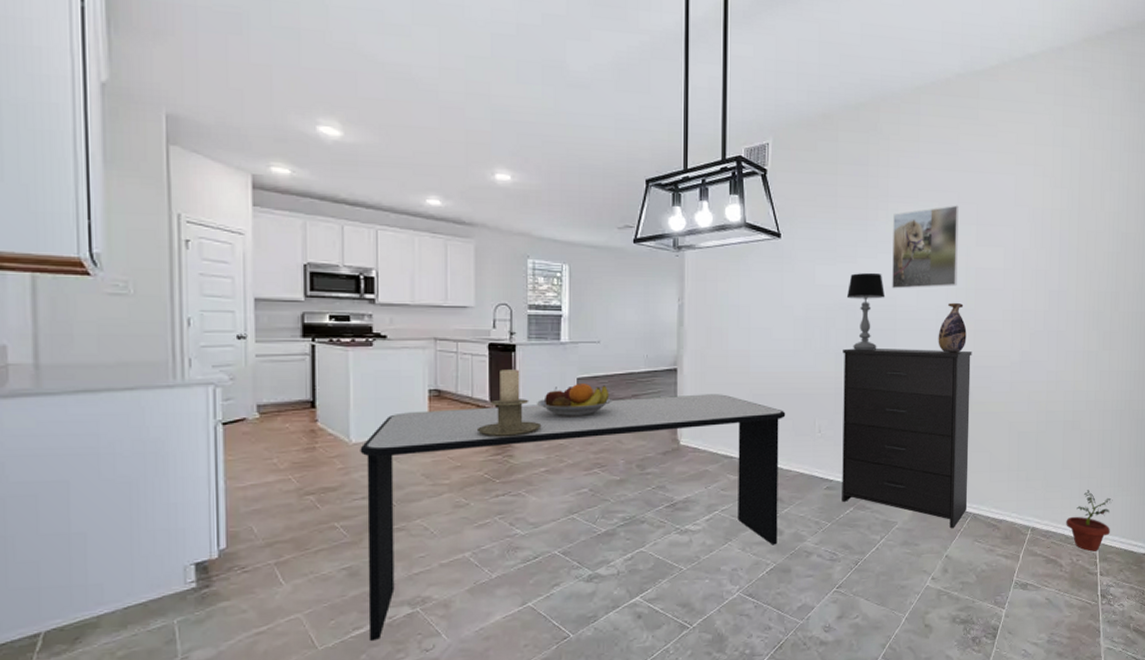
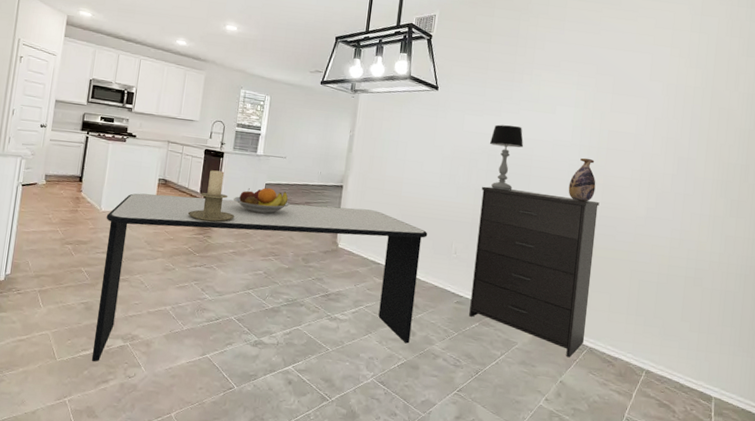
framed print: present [892,205,959,289] -> none [530,75,597,144]
potted plant: present [1066,490,1113,552] -> none [681,344,732,405]

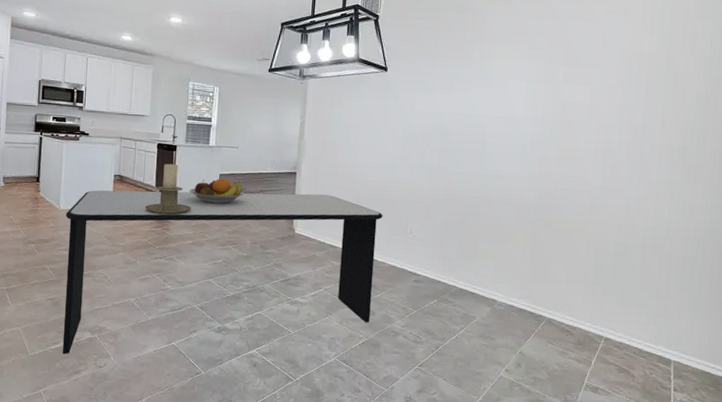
dresser: present [469,186,600,358] -> none [427,165,555,329]
table lamp: present [489,124,524,191] -> none [441,102,476,169]
vase: present [568,157,596,202] -> none [522,131,551,176]

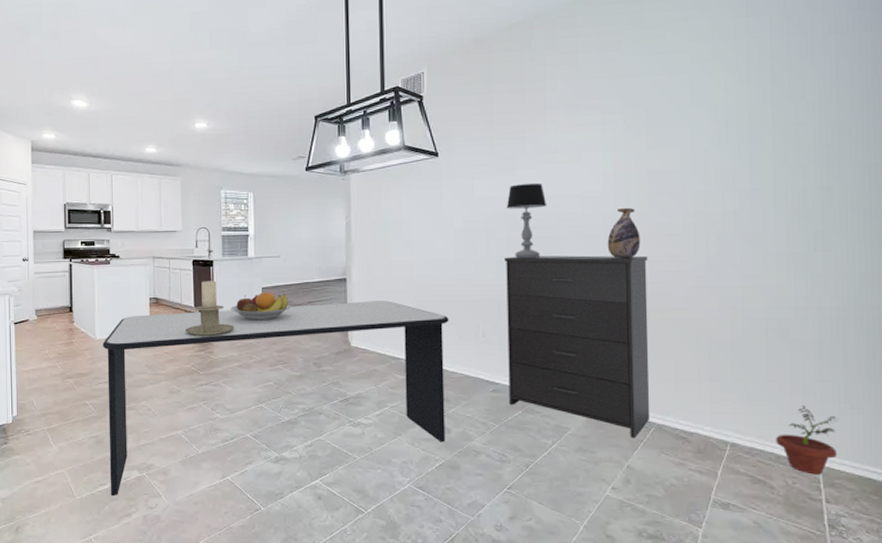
dresser: none [427,165,555,329] -> present [504,255,650,439]
table lamp: none [441,102,476,169] -> present [506,182,547,259]
vase: none [522,131,551,176] -> present [607,207,641,259]
potted plant: none [640,310,691,368] -> present [776,405,839,475]

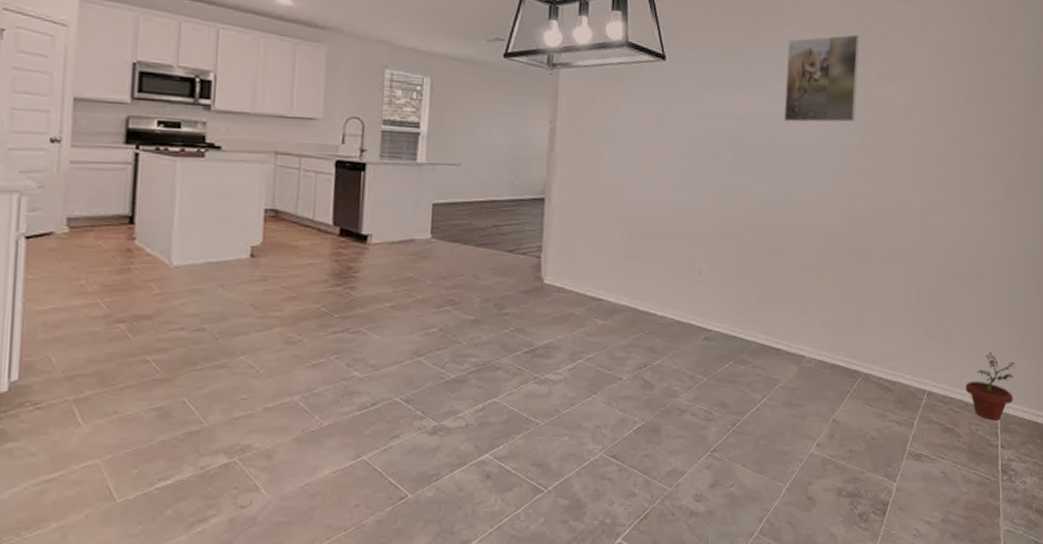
dining table: present [102,301,449,497] -> none [177,227,663,495]
candle holder: present [185,281,235,337] -> none [316,190,390,267]
fruit bowl: present [231,292,292,321] -> none [386,210,471,248]
dresser: present [504,255,650,439] -> none [720,184,869,390]
table lamp: present [506,182,547,259] -> none [734,102,777,189]
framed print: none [552,110,627,197] -> present [784,34,859,122]
vase: present [607,207,641,259] -> none [832,139,864,195]

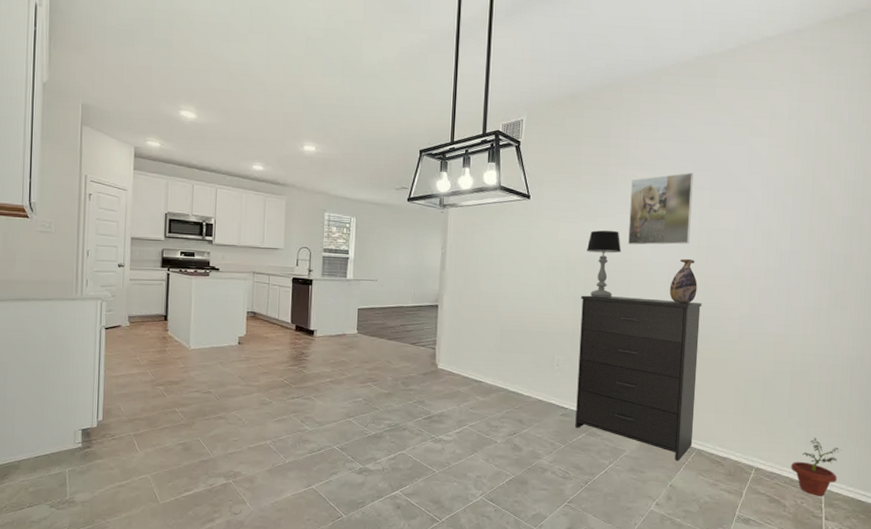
dresser: none [720,184,869,390] -> present [575,295,702,461]
table lamp: none [734,102,777,189] -> present [586,230,622,299]
vase: none [832,139,864,195] -> present [669,258,698,304]

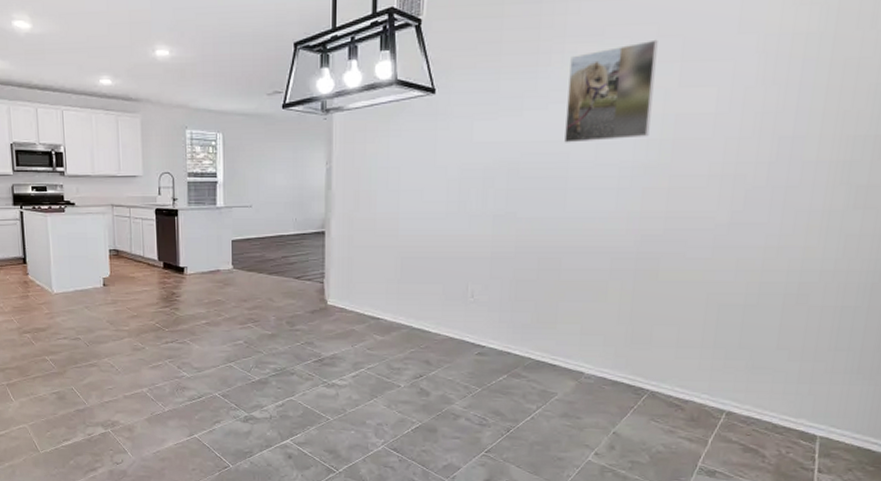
dresser: present [575,295,702,461] -> none [494,210,664,405]
table lamp: present [586,230,622,299] -> none [508,125,556,213]
vase: present [669,258,698,304] -> none [619,155,658,214]
potted plant: present [791,438,841,496] -> none [775,375,848,445]

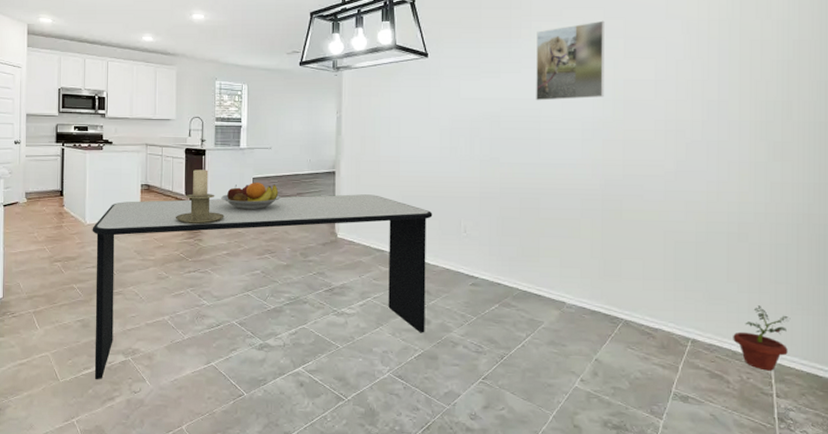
dining table: none [60,257,436,452] -> present [92,194,433,380]
candle holder: none [148,232,202,292] -> present [175,170,225,225]
fruit bowl: none [198,245,264,276] -> present [221,183,281,210]
potted plant: none [775,375,848,445] -> present [733,305,791,371]

